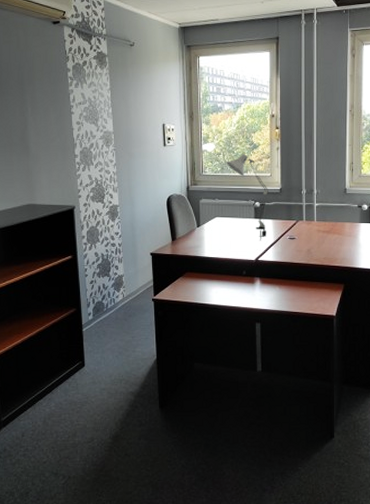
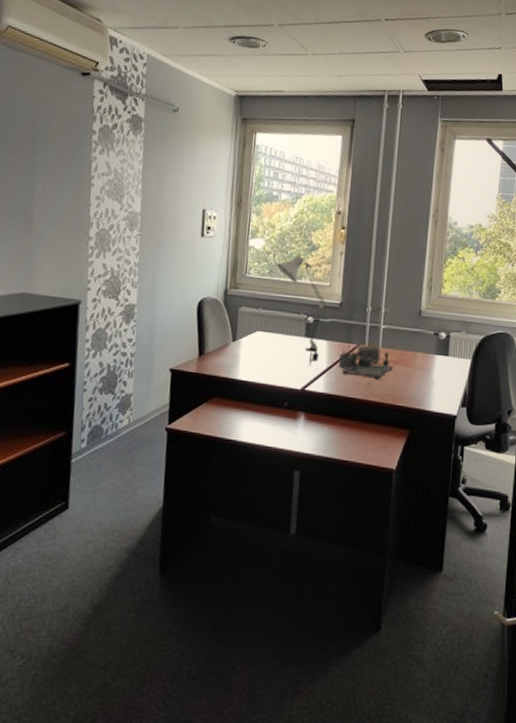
desk organizer: none [283,219,327,246] -> present [338,342,393,379]

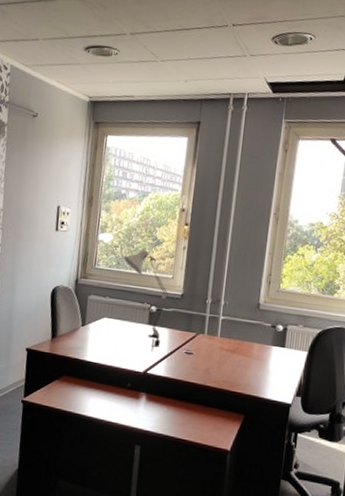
desk organizer: present [338,342,393,379] -> none [179,331,230,366]

